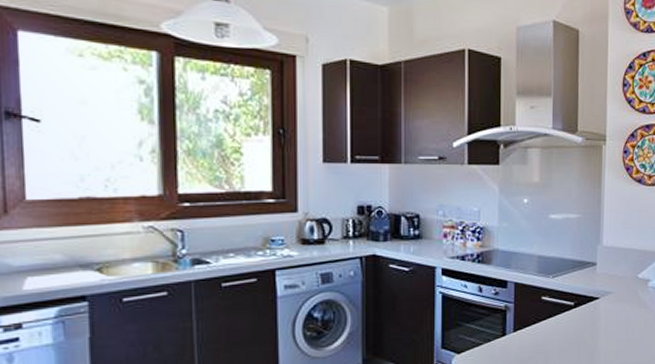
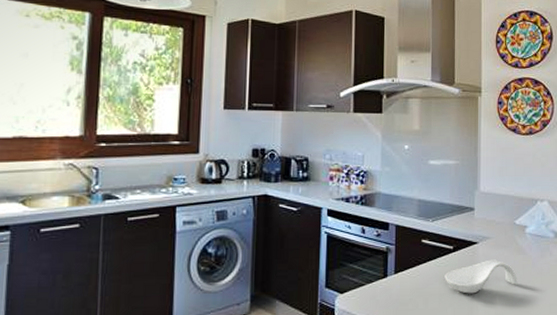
spoon rest: none [565,314,639,349] -> present [444,259,518,294]

